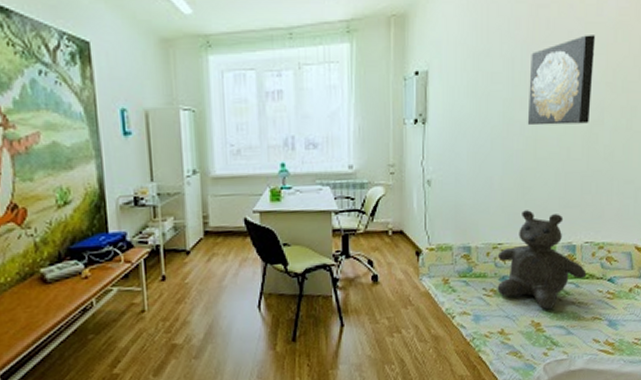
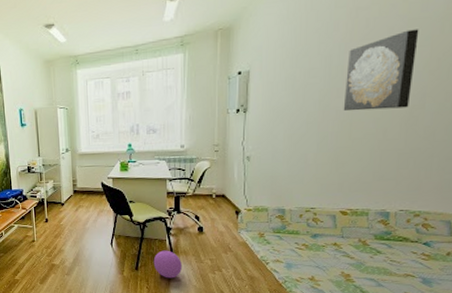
ball: none [316,309,352,349] -> present [153,250,182,278]
teddy bear: present [497,210,587,310] -> none [308,181,400,264]

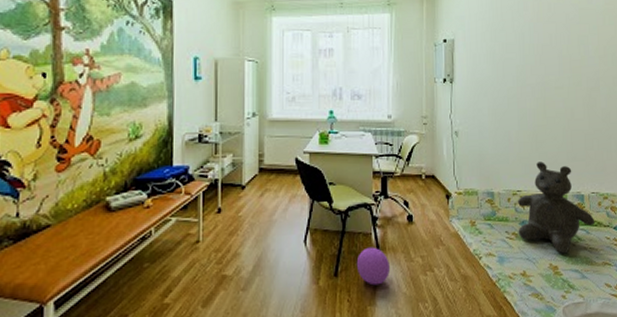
teddy bear: none [308,181,400,264] -> present [518,161,595,254]
wall art: present [343,29,419,111] -> none [537,18,588,89]

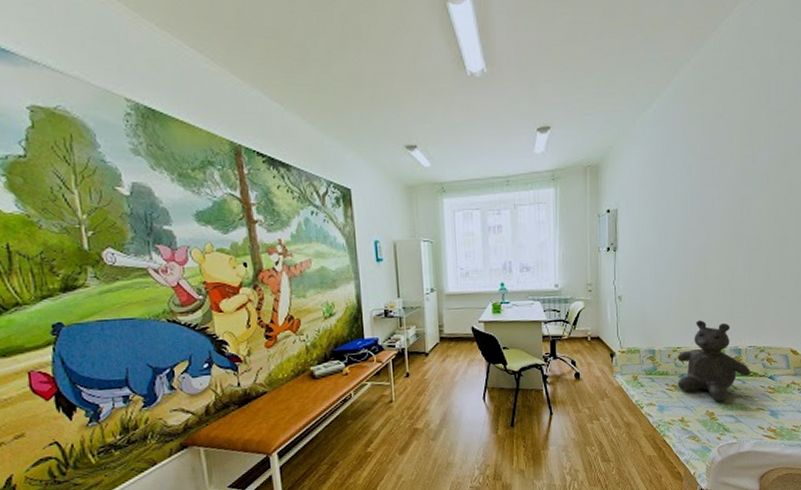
ball: present [356,247,390,286] -> none [530,401,560,433]

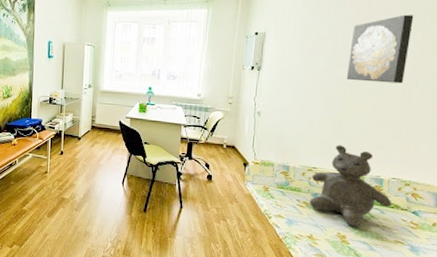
wall art: none [698,180,752,252] -> present [346,14,414,84]

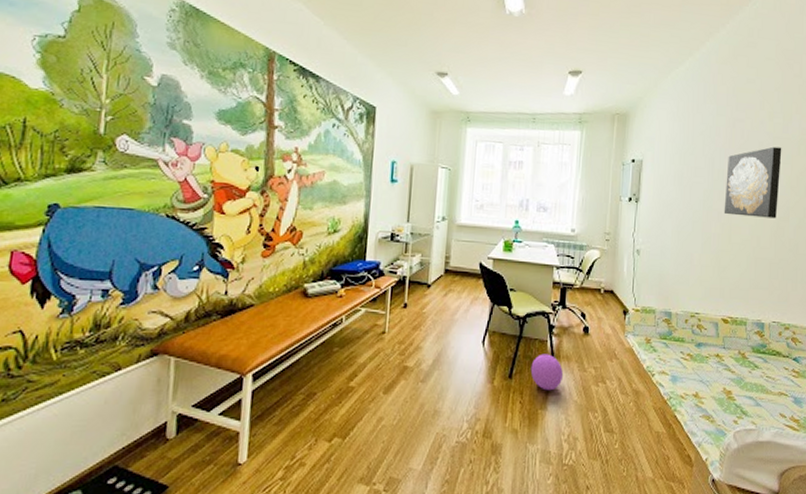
ball: none [161,194,189,224] -> present [530,353,563,391]
teddy bear: present [309,145,392,227] -> none [693,286,774,380]

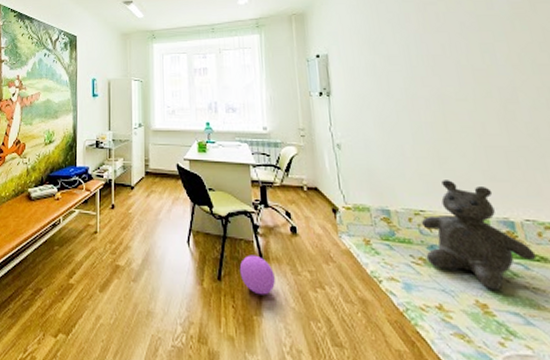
teddy bear: none [693,286,774,380] -> present [422,180,537,291]
wall art: present [724,146,782,219] -> none [425,25,502,101]

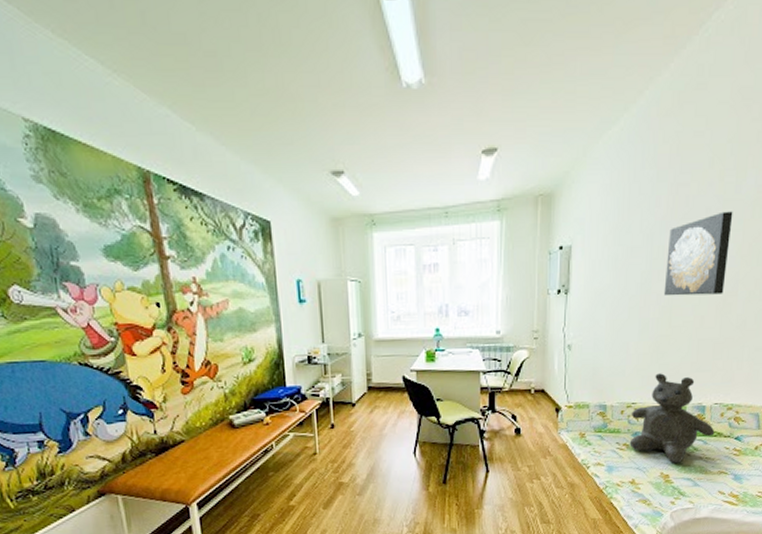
ball: present [239,255,275,295] -> none [464,457,496,492]
wall art: none [425,25,502,101] -> present [663,211,733,296]

